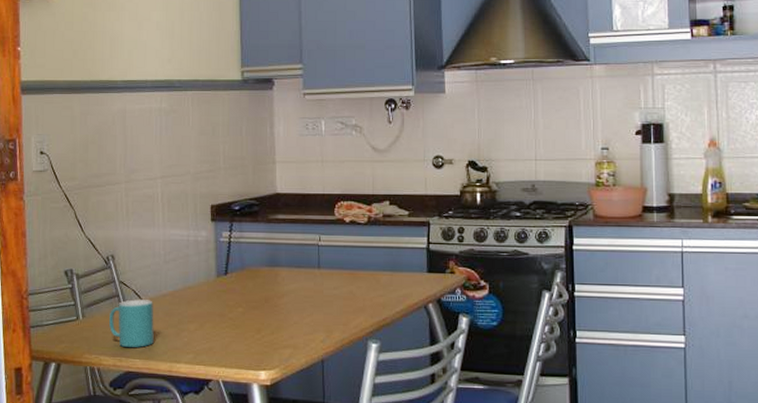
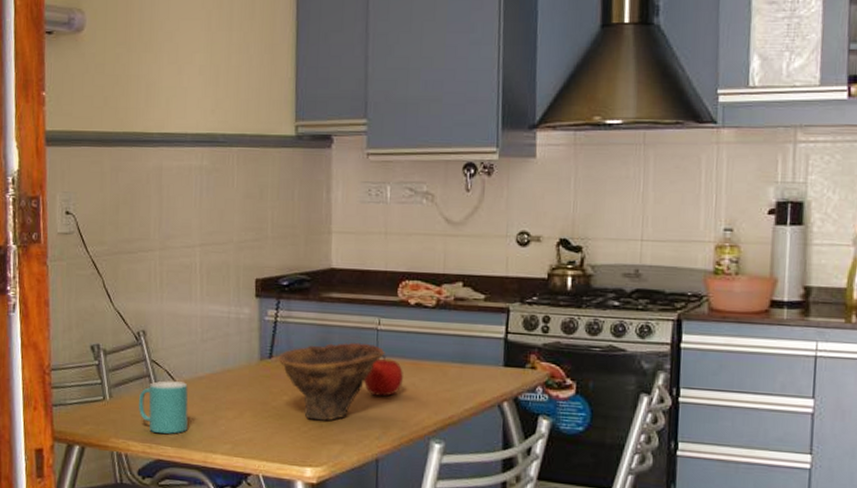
bowl: none [233,257,326,329] -> present [278,342,386,421]
apple: none [309,268,342,304] -> present [364,355,403,397]

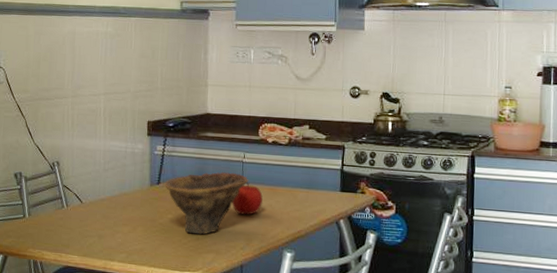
mug: present [139,381,188,434] -> none [52,202,92,246]

